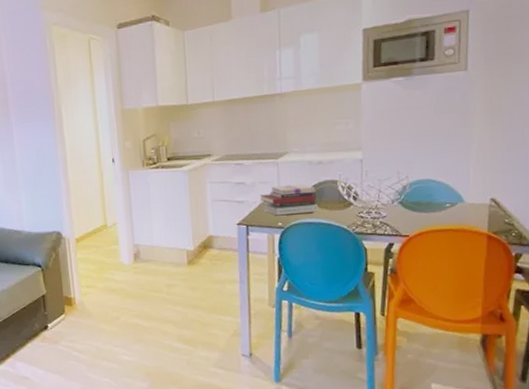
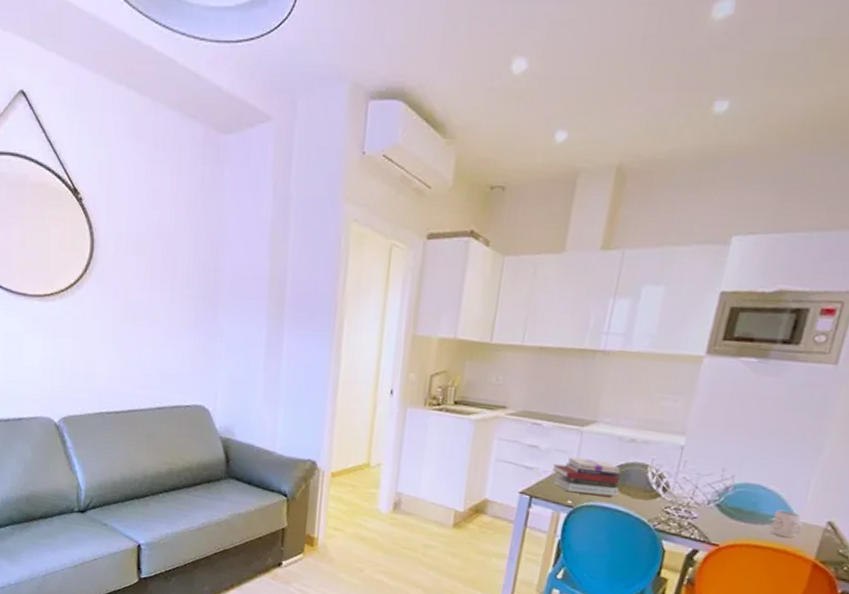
mug: none [447,196,472,219] -> present [770,509,803,539]

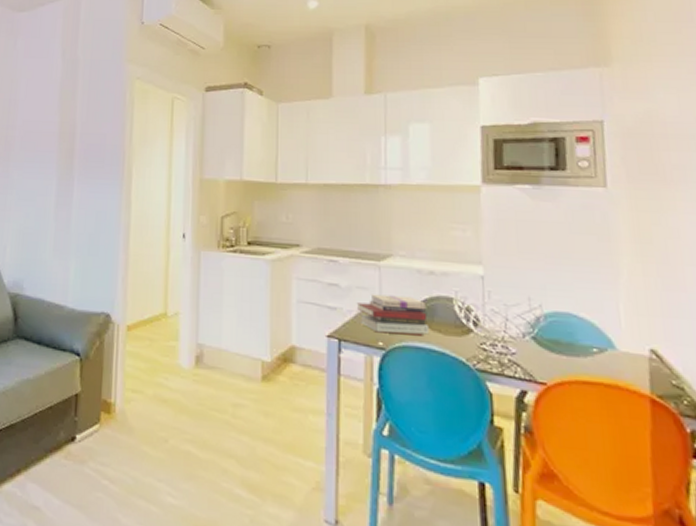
mug: present [770,509,803,539] -> none [593,339,627,371]

